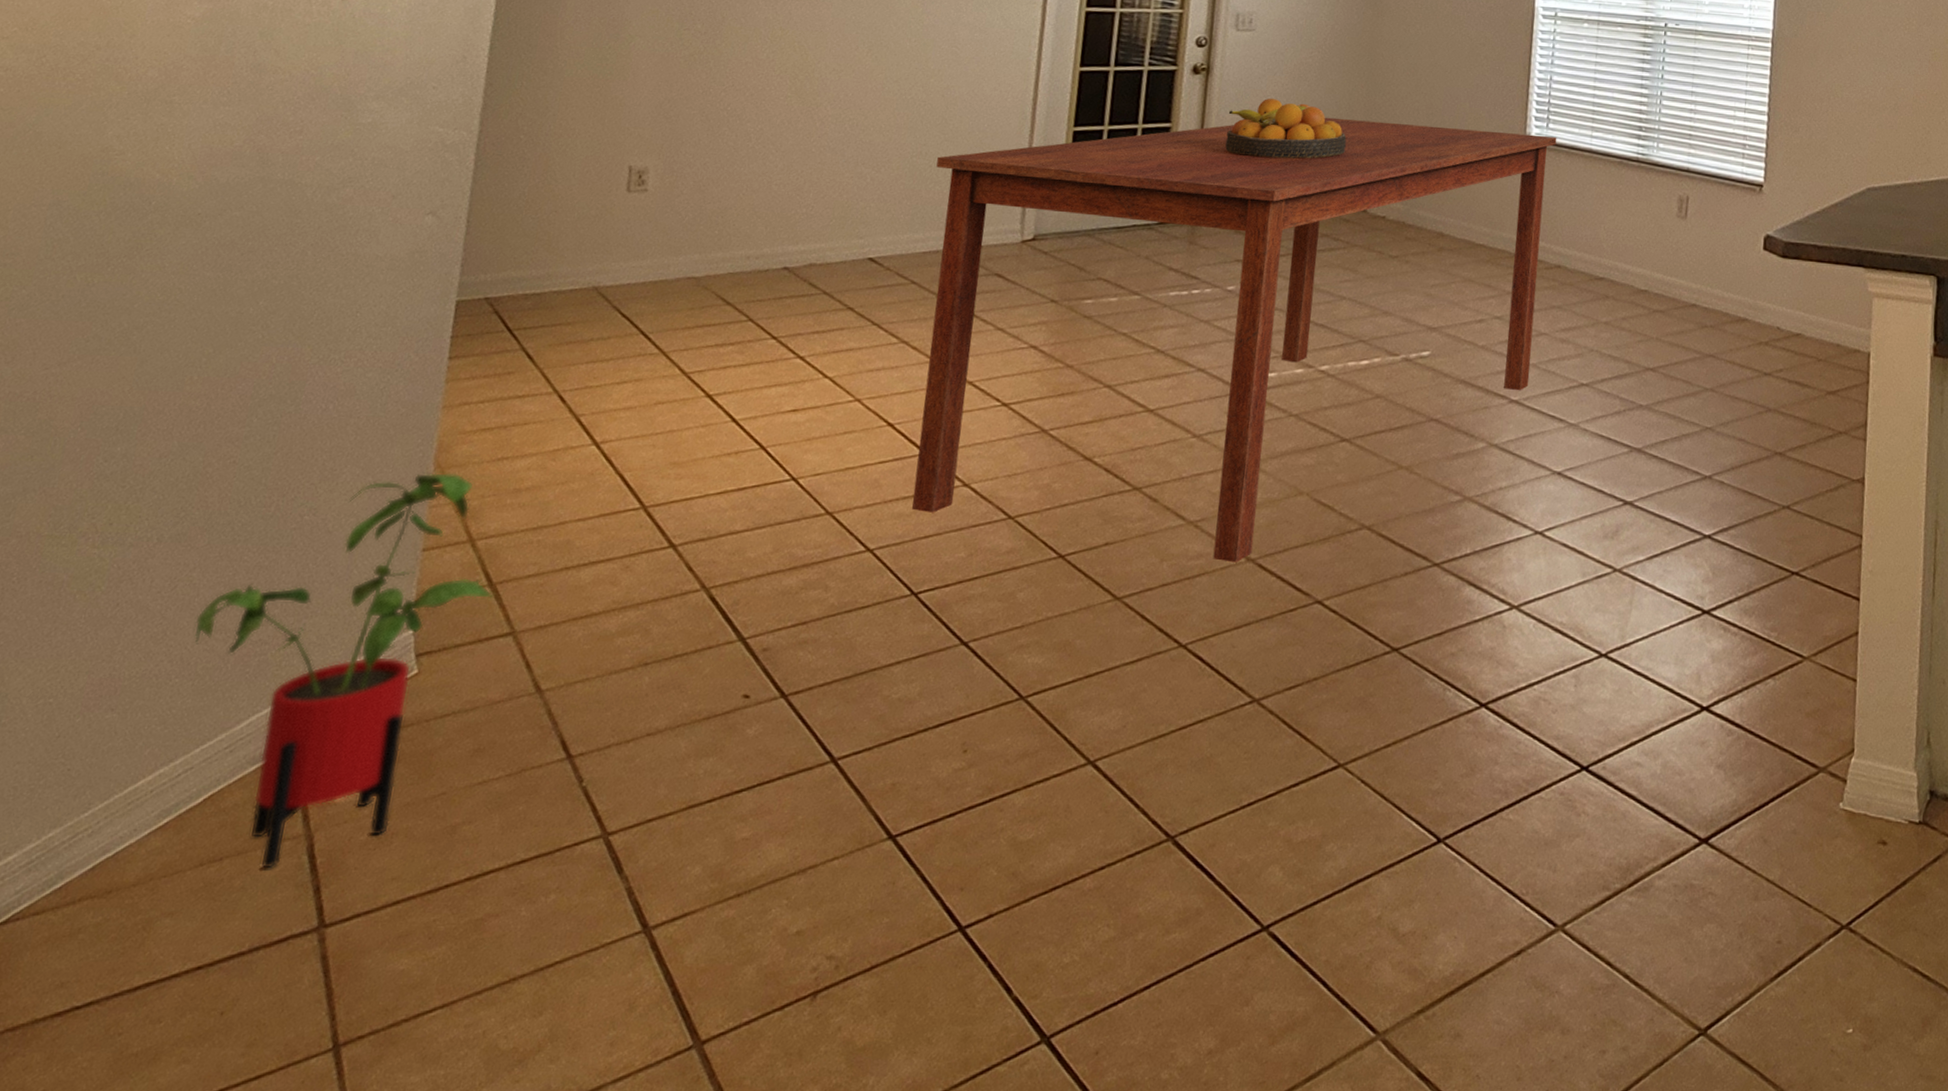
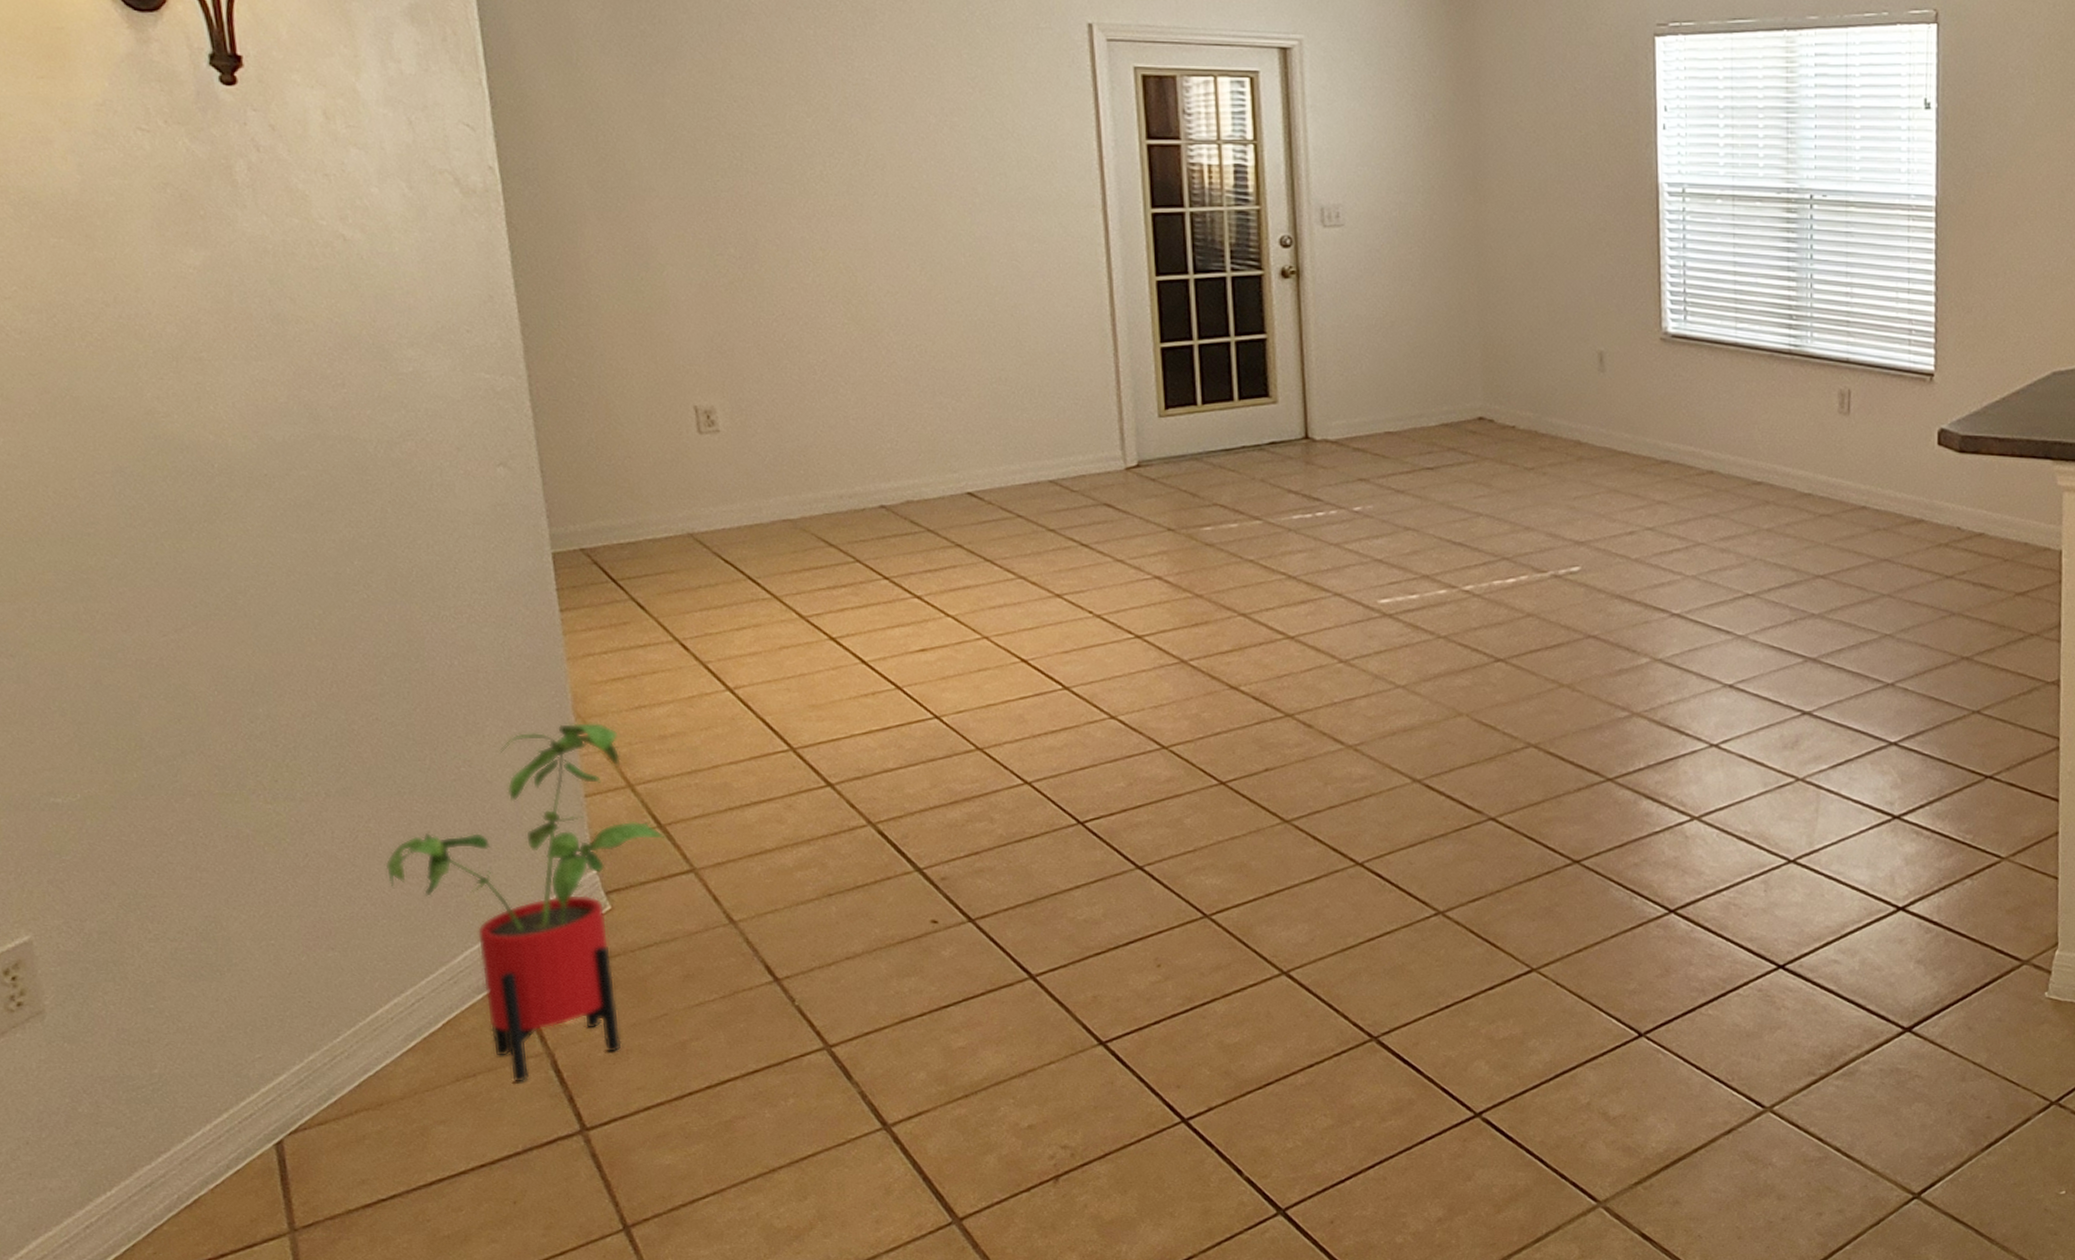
dining table: present [912,117,1557,563] -> none [1019,320,1697,784]
fruit bowl: present [1225,98,1347,159] -> none [1327,301,1462,368]

